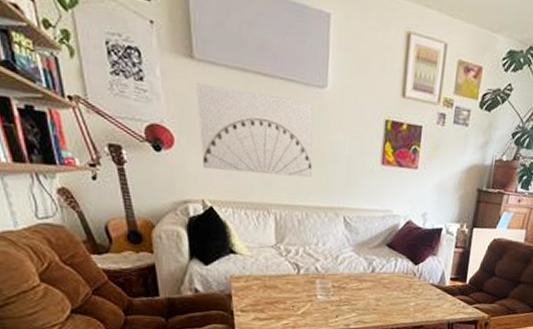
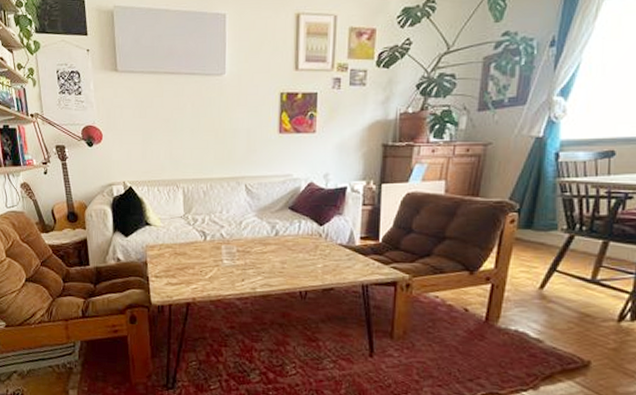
wall art: present [196,83,313,178] -> none [119,88,215,156]

